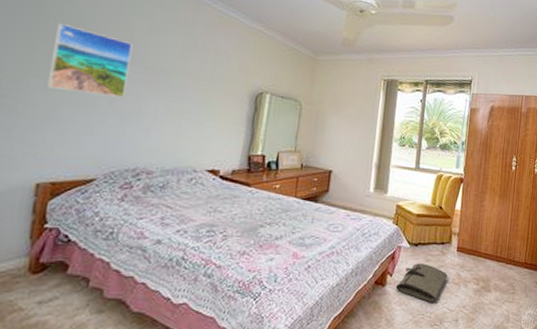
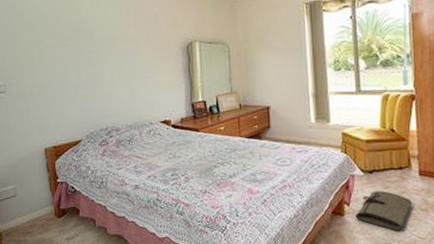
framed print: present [47,23,133,98] -> none [29,17,86,72]

